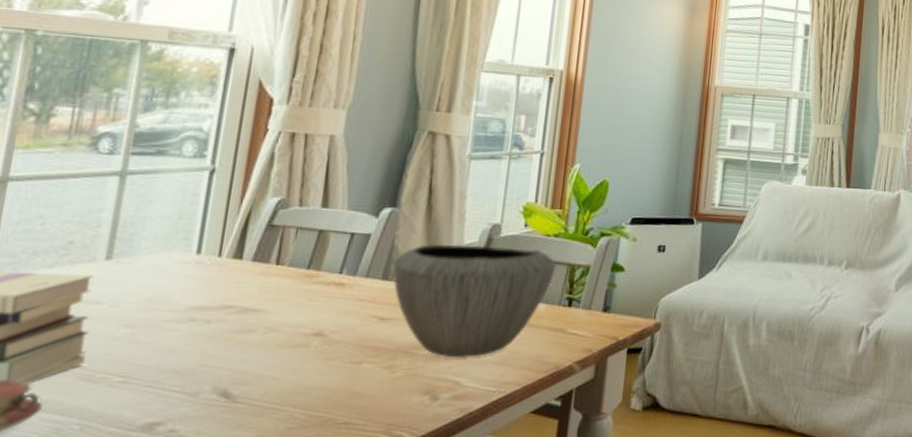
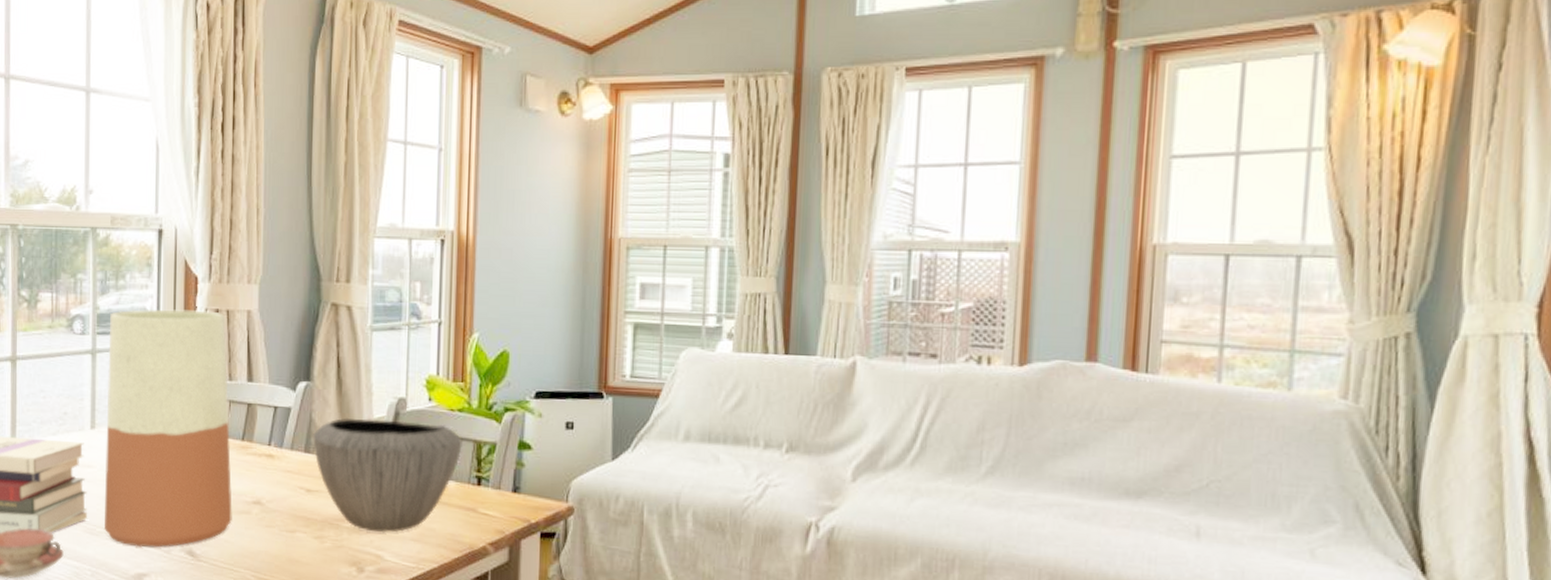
vase: none [106,129,304,393] -> present [103,309,232,548]

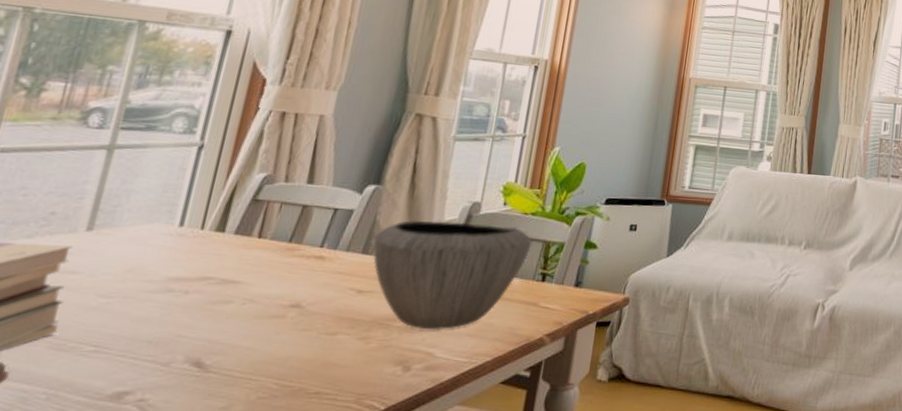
vase: present [103,309,232,548] -> none [78,106,293,362]

